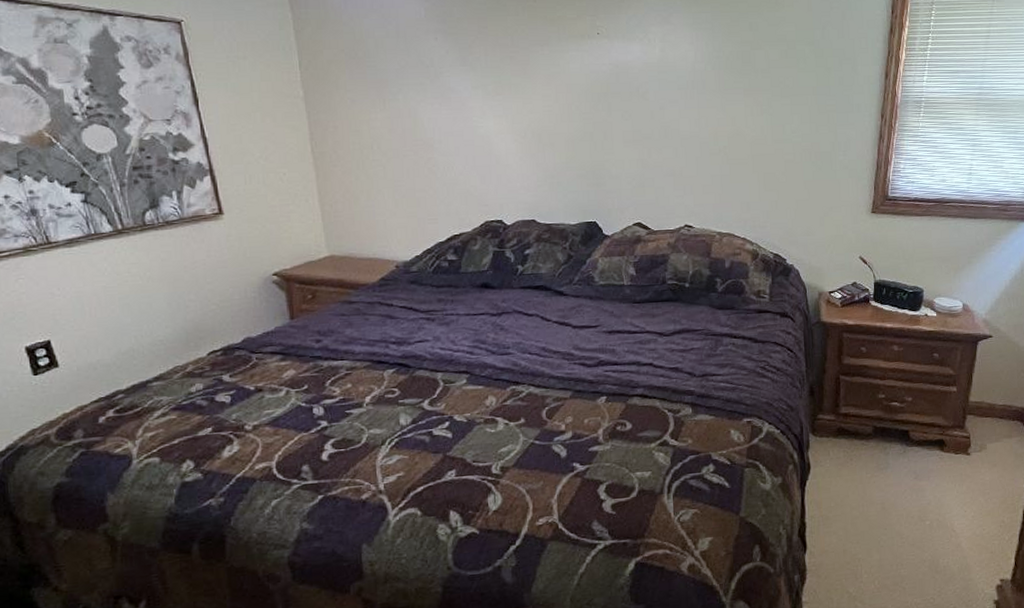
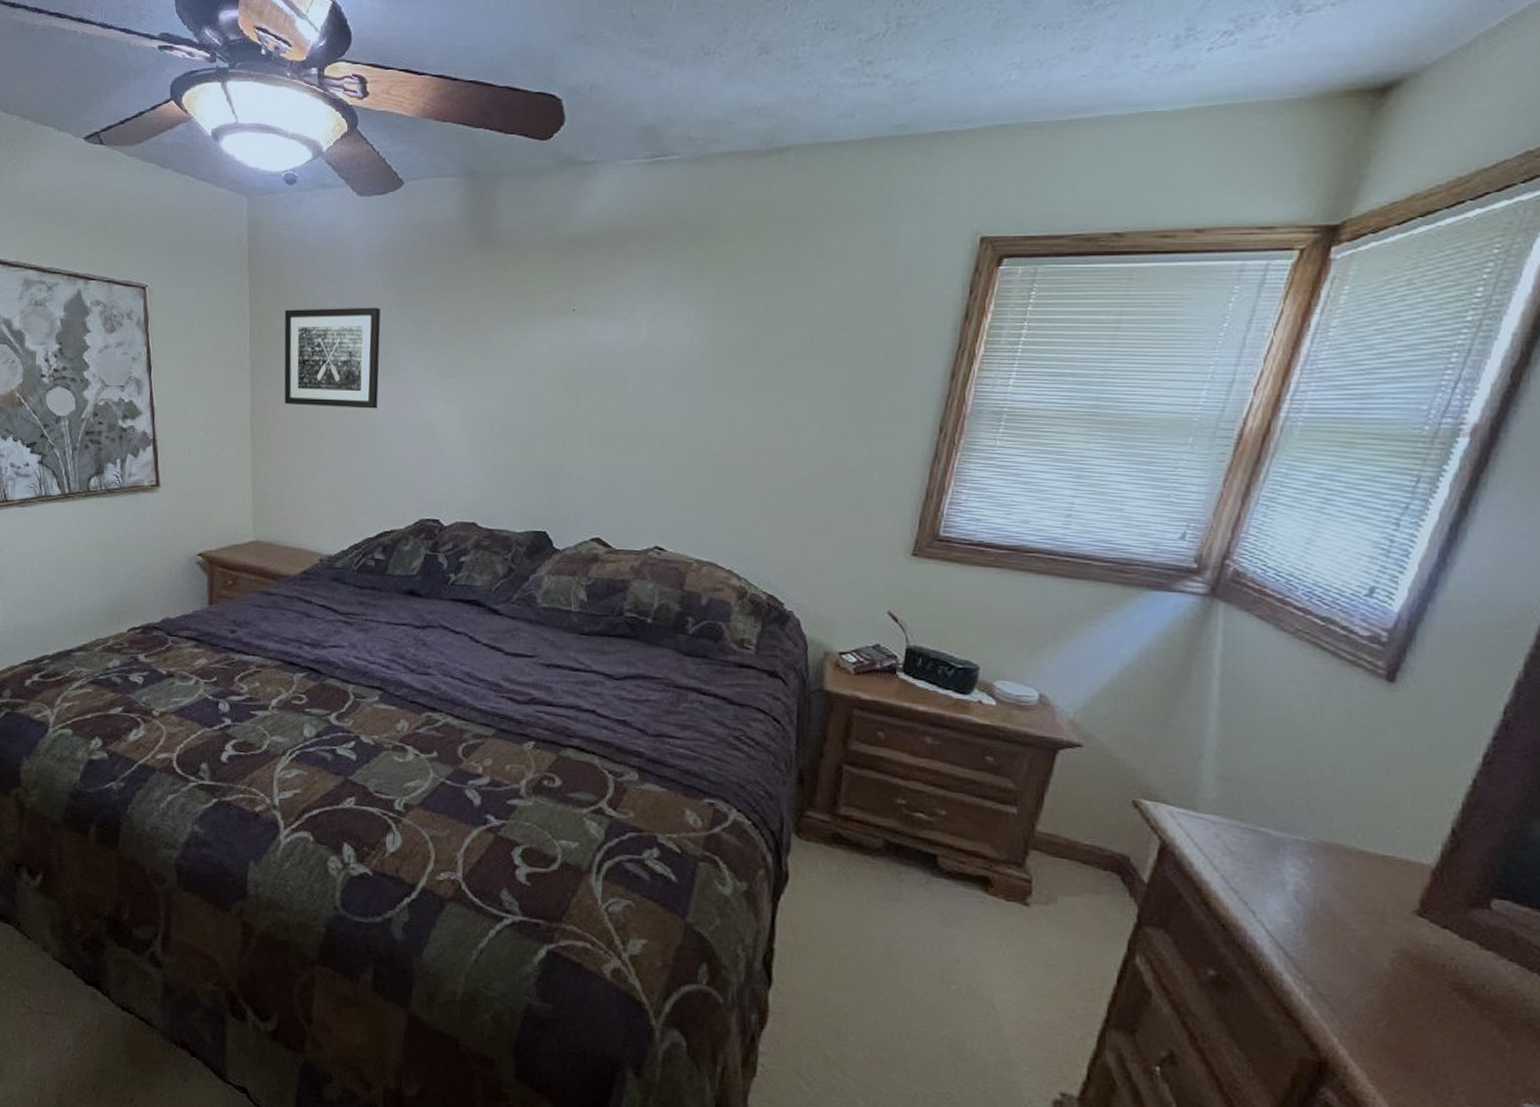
wall art: none [332,35,434,128] -> present [284,307,381,409]

